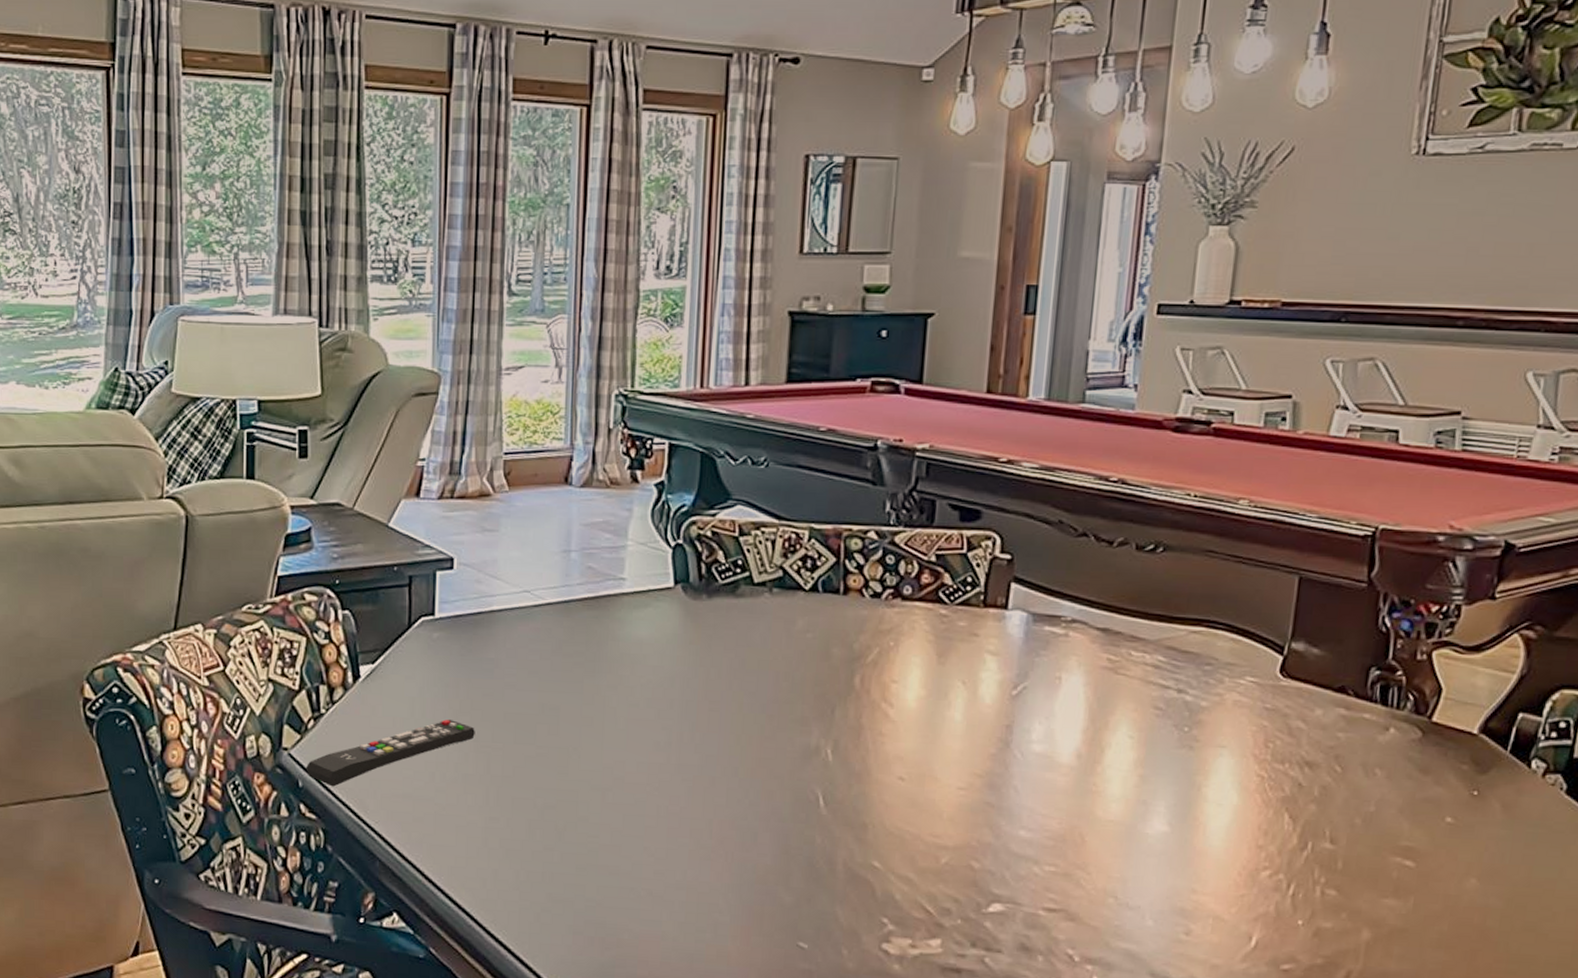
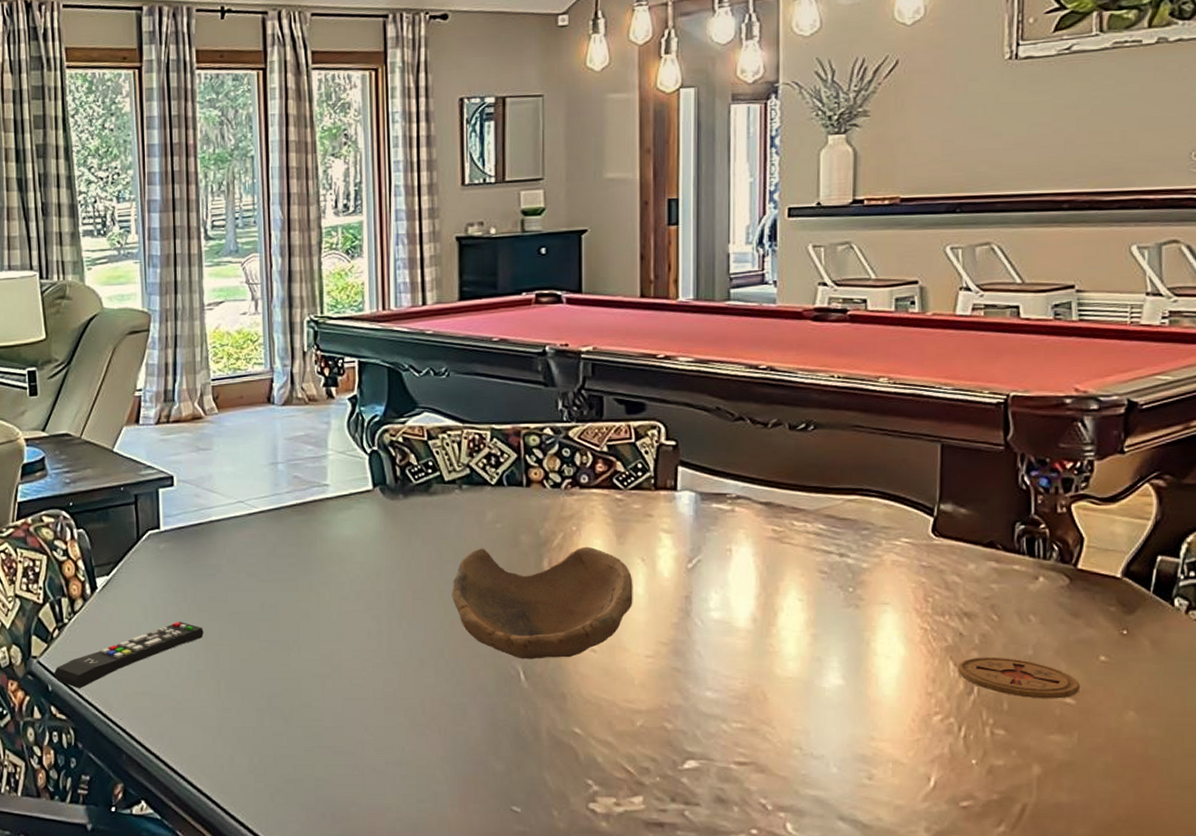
bowl: none [751,659,951,785] -> present [452,546,633,659]
coaster: none [1292,810,1422,861] -> present [957,657,1080,699]

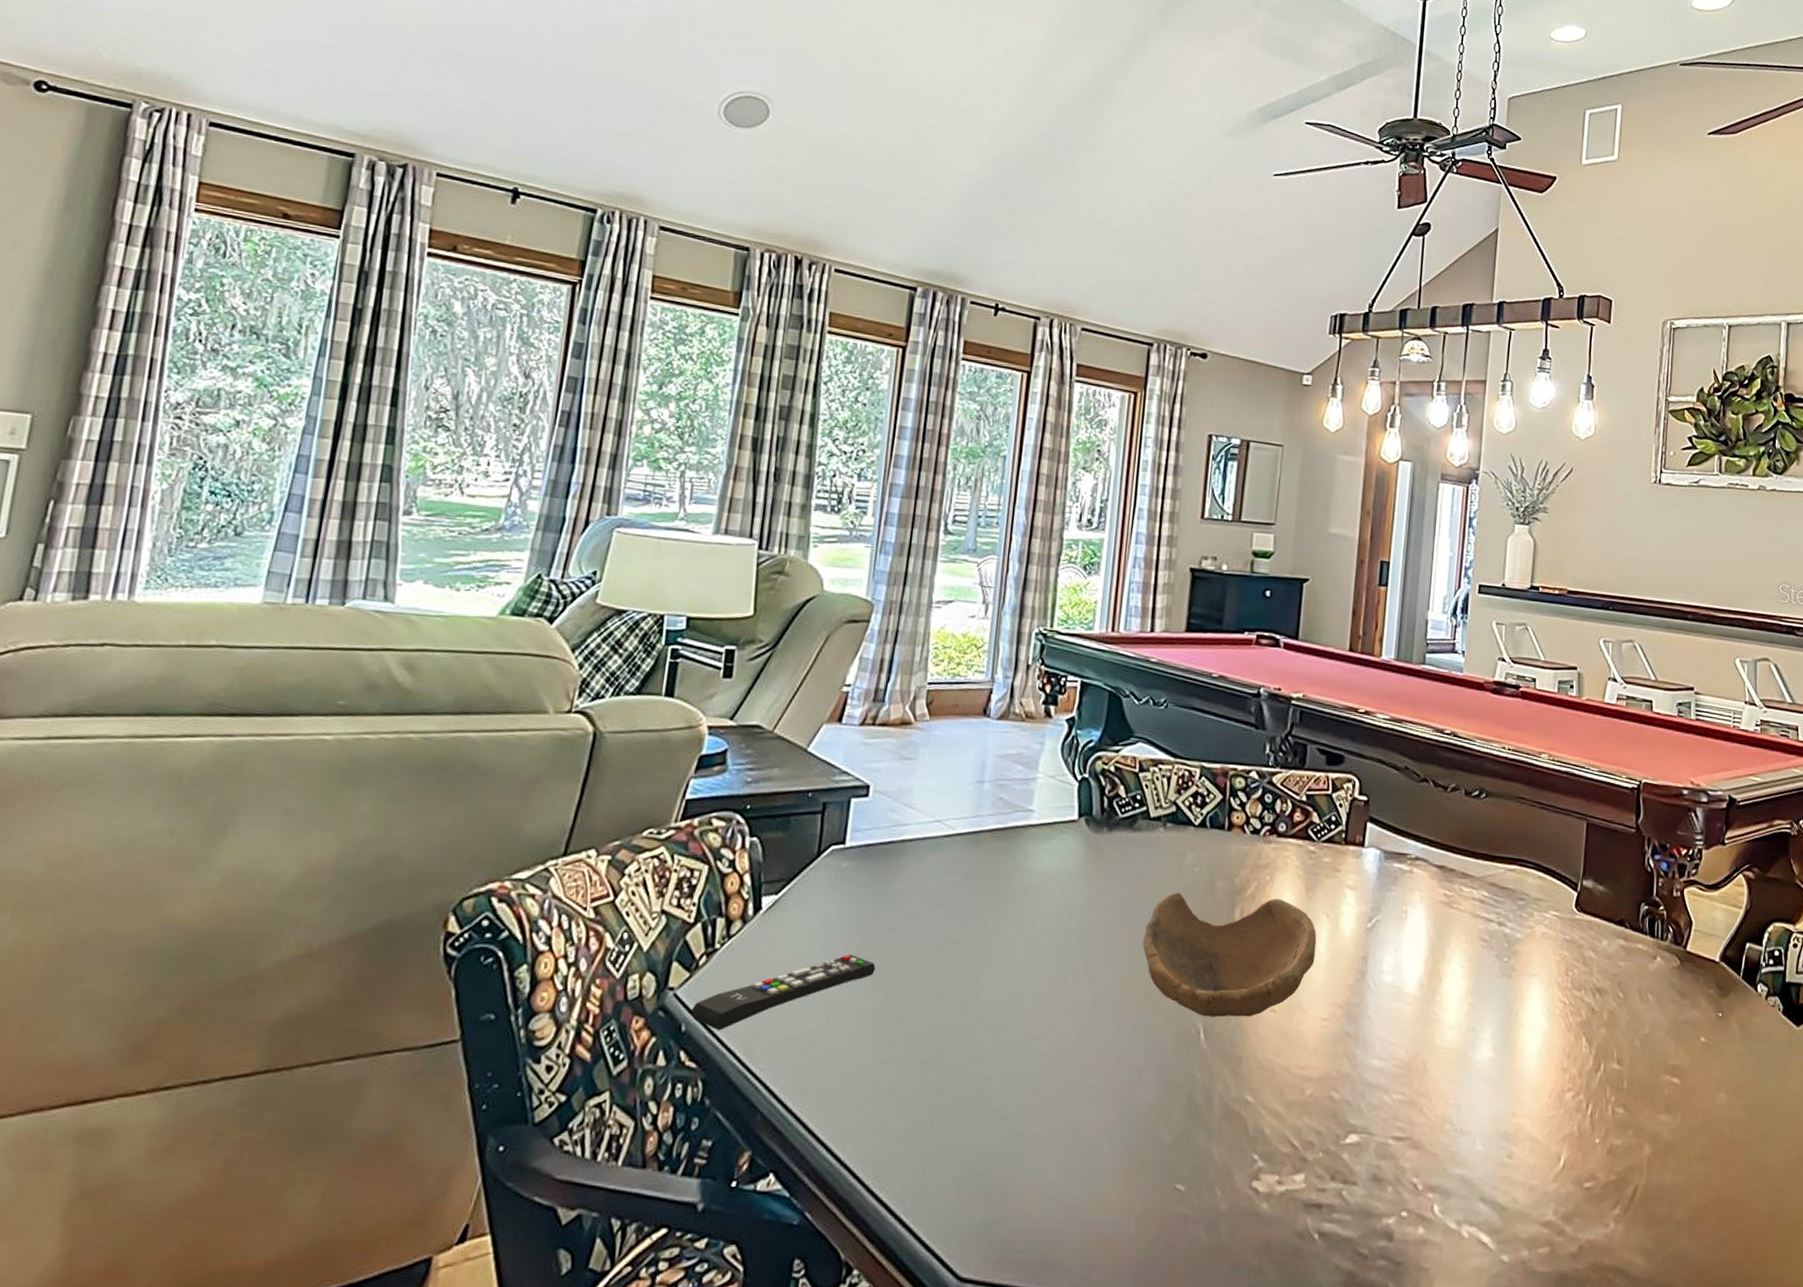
coaster: present [957,657,1080,699] -> none [1588,1033,1684,1079]

